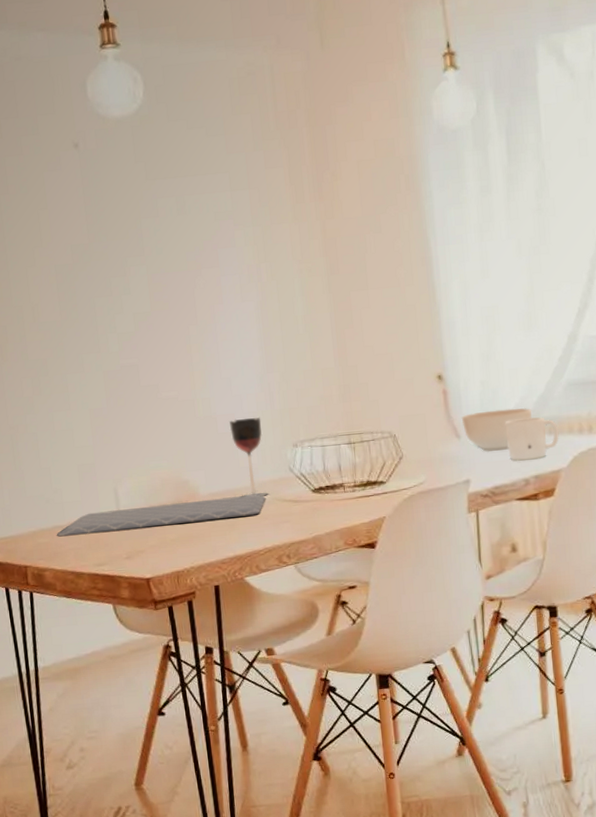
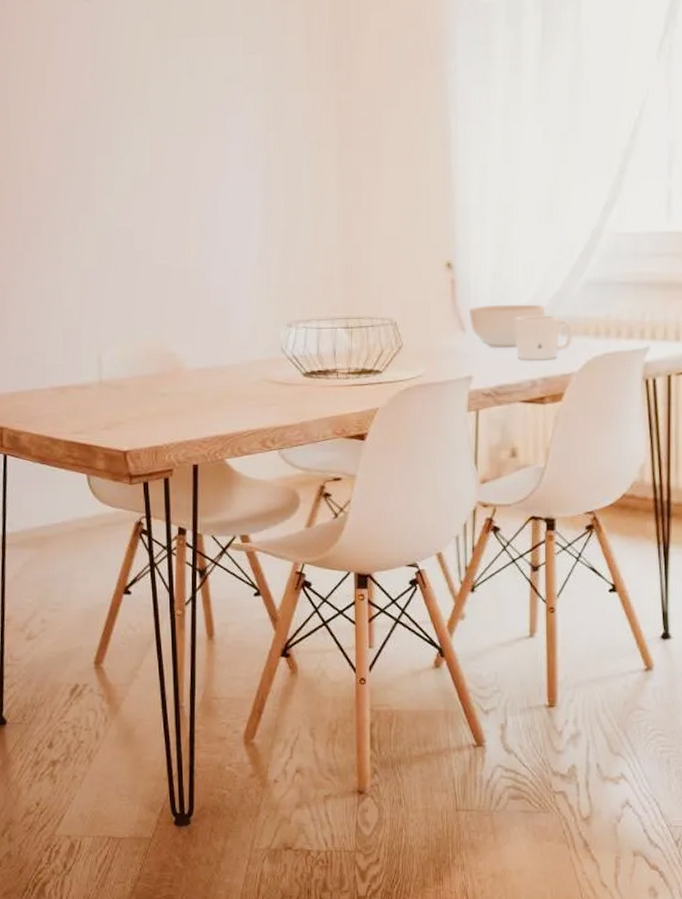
placemat: present [57,495,266,537] -> none [36,374,254,400]
wineglass: present [229,418,269,497] -> none [222,293,257,376]

